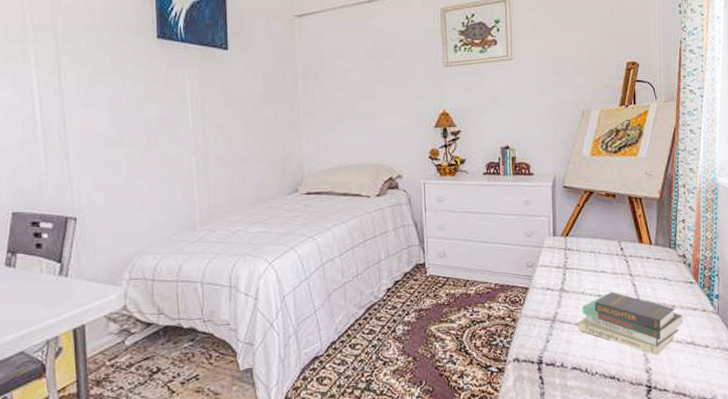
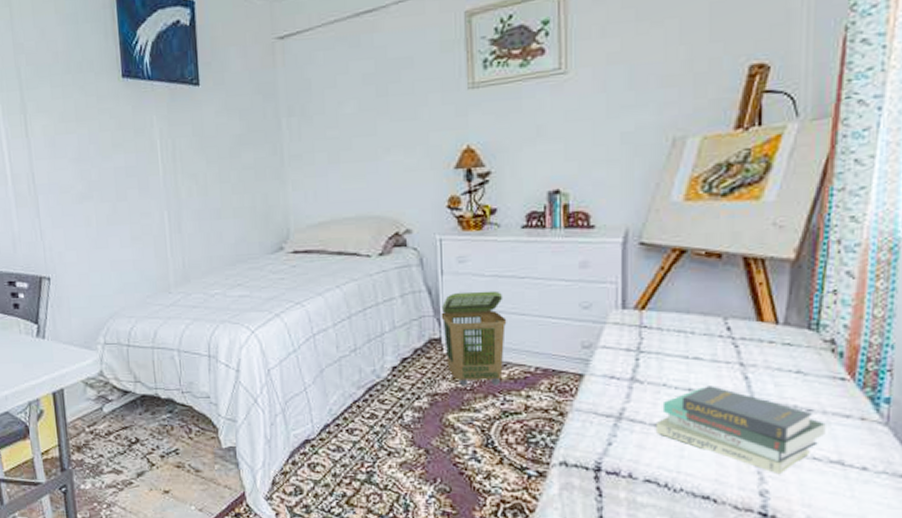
laundry basket: none [425,224,474,302] -> present [441,290,507,386]

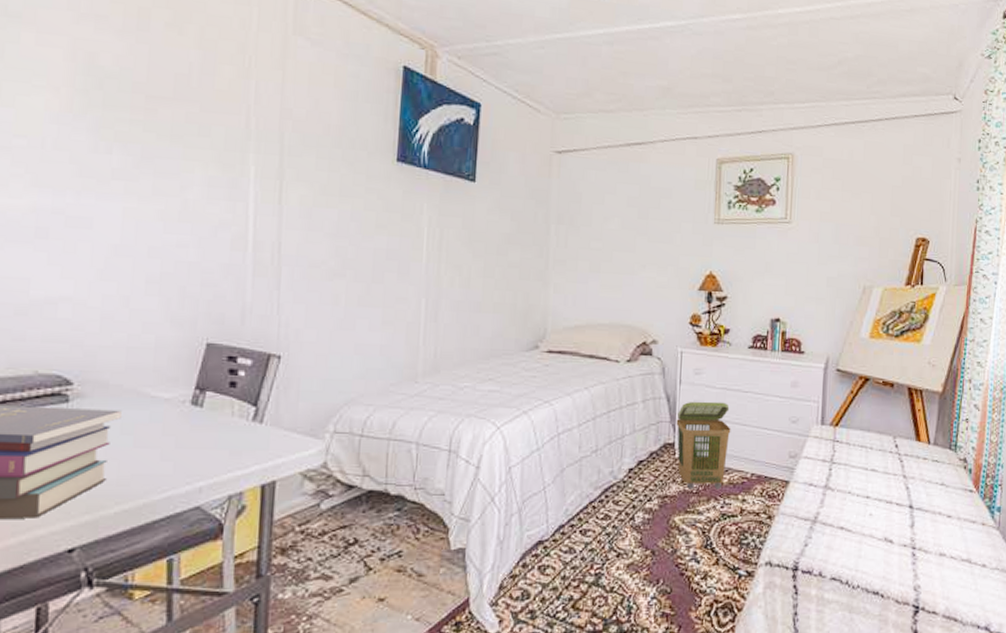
books: present [655,386,826,475] -> none [841,494,960,572]

